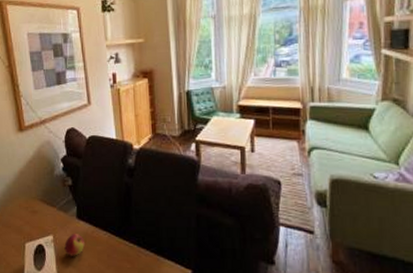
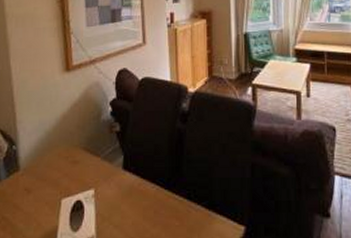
apple: present [64,233,85,256] -> none [106,186,129,213]

